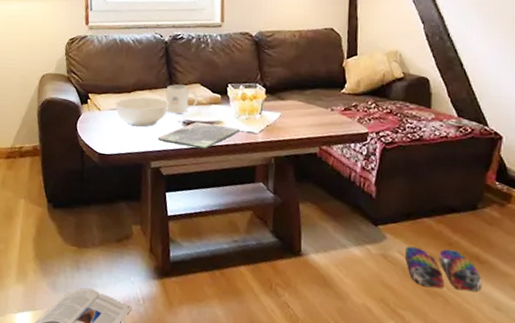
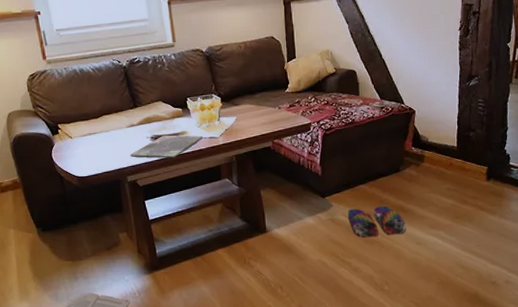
bowl: present [114,96,168,127] -> none [85,119,136,148]
mug: present [165,84,198,114] -> none [131,104,161,131]

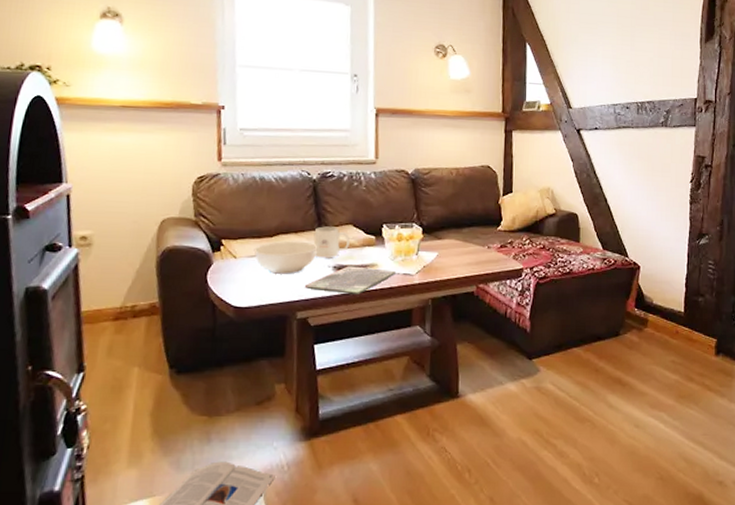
bowl: none [85,119,136,148] -> present [253,241,317,274]
mug: none [131,104,161,131] -> present [313,226,350,259]
slippers: present [348,206,406,238] -> none [557,376,623,414]

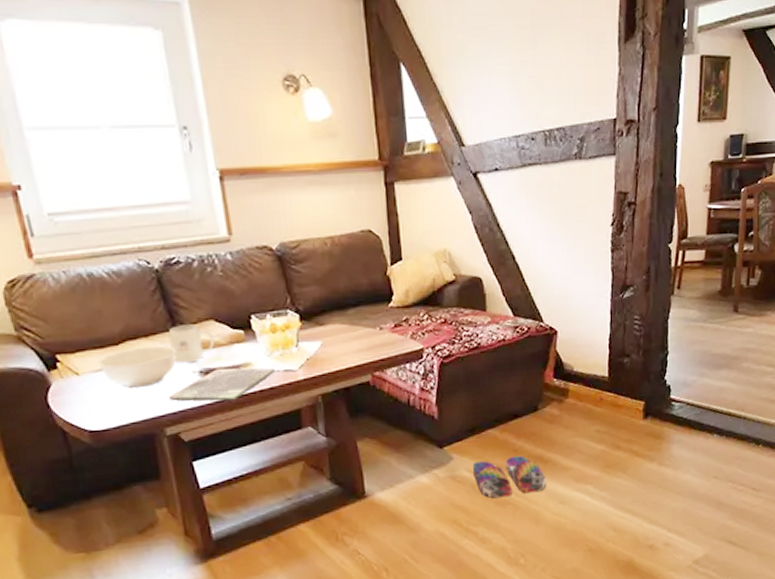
slippers: none [557,376,623,414] -> present [473,455,546,498]

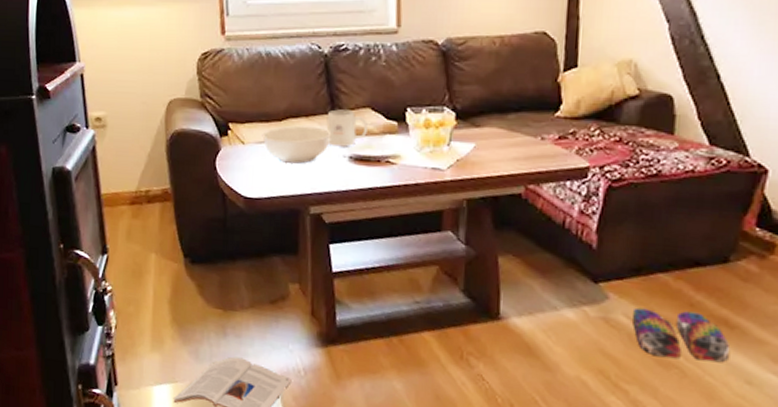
magazine: present [168,367,275,401] -> none [317,156,422,190]

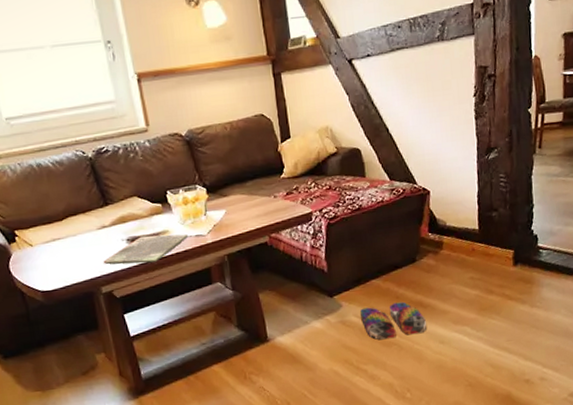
bowl: present [262,125,330,164] -> none [47,220,108,255]
magazine: none [317,156,422,190] -> present [103,234,188,264]
mug: present [326,109,368,147] -> none [101,201,138,234]

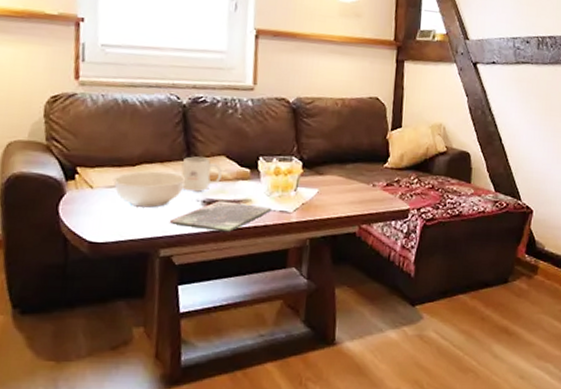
bowl: none [47,220,108,255] -> present [113,171,185,208]
mug: none [101,201,138,234] -> present [181,156,222,192]
slippers: present [360,302,427,340] -> none [440,324,509,364]

